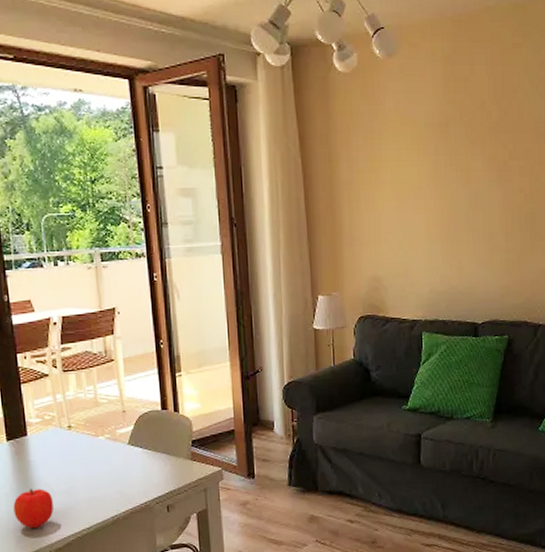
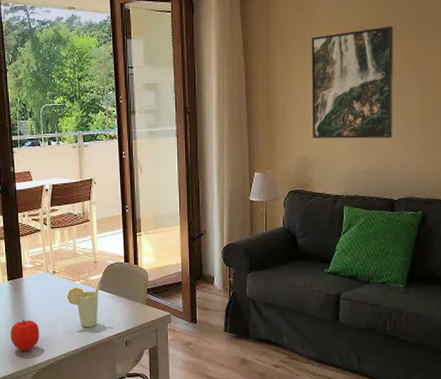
cup: none [87,436,133,494] -> present [66,283,101,328]
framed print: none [380,123,474,255] -> present [311,26,393,139]

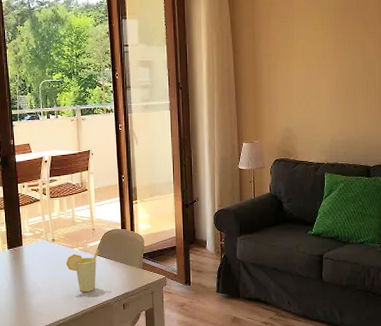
fruit: present [10,319,39,351] -> none [10,286,39,317]
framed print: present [311,26,393,139] -> none [293,9,367,112]

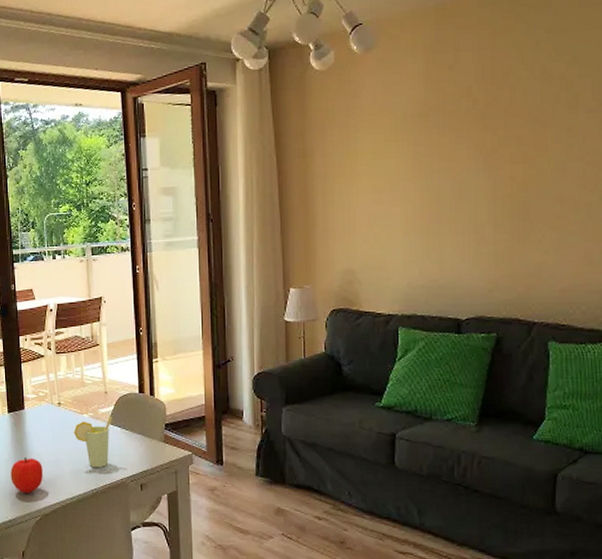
fruit: none [10,286,39,317] -> present [10,456,43,494]

